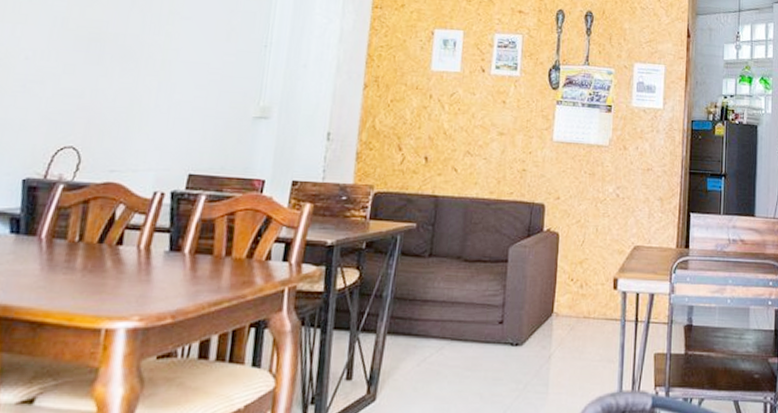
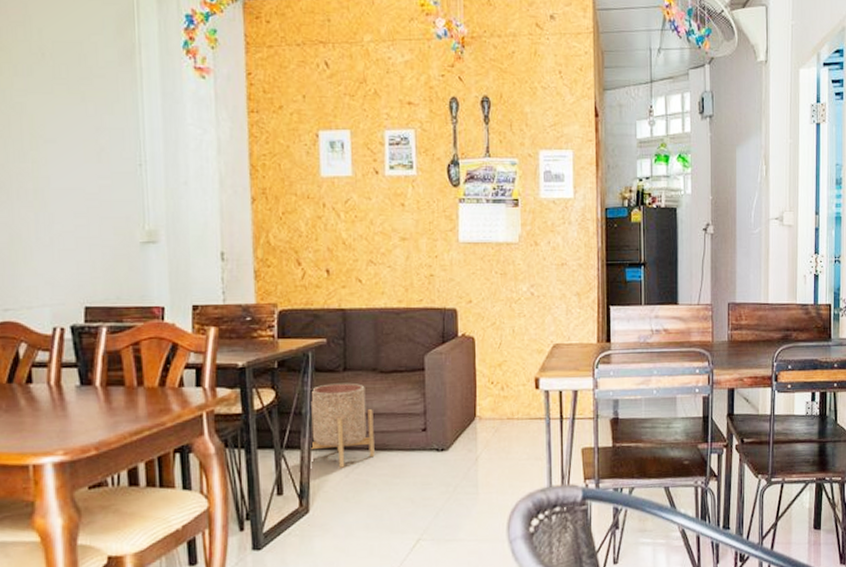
planter: none [387,268,453,356] -> present [310,383,375,468]

